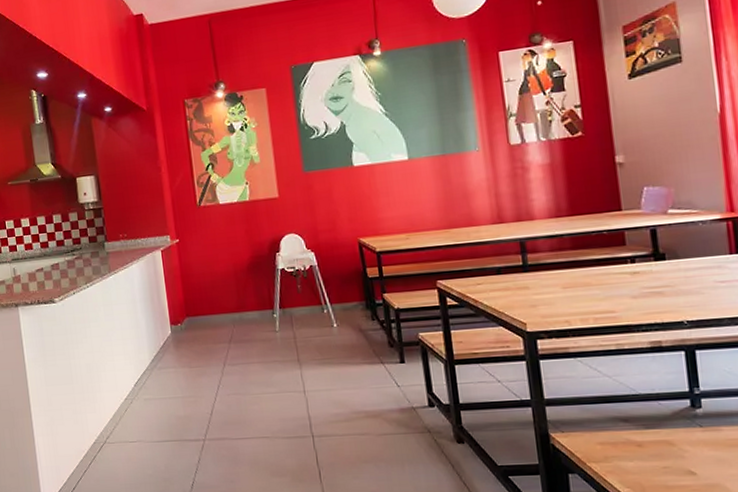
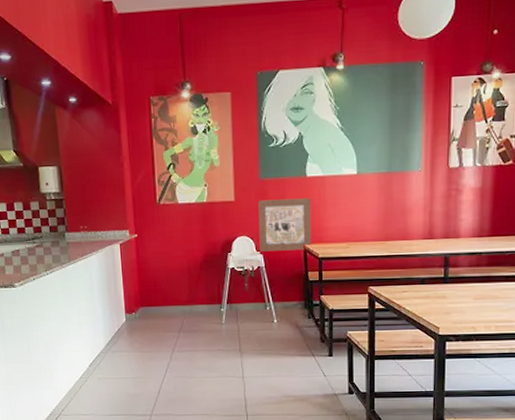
wall art: none [303,188,368,249] -> present [258,198,312,252]

